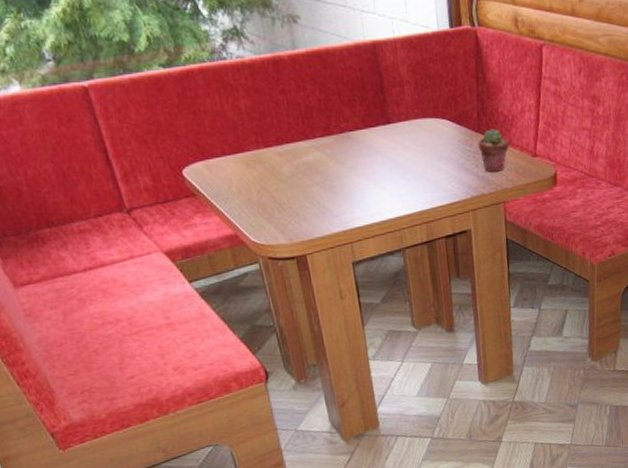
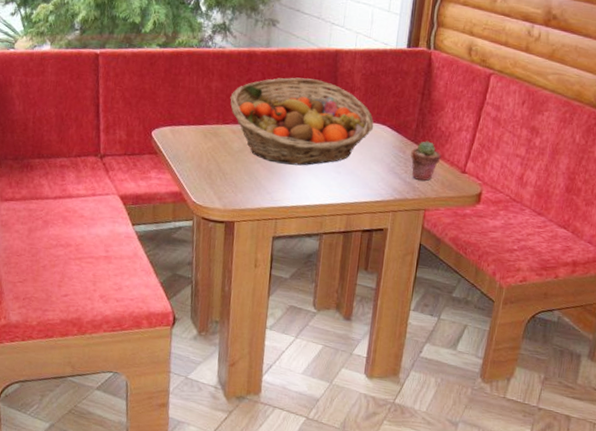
fruit basket: none [265,79,433,181] -> present [230,77,374,166]

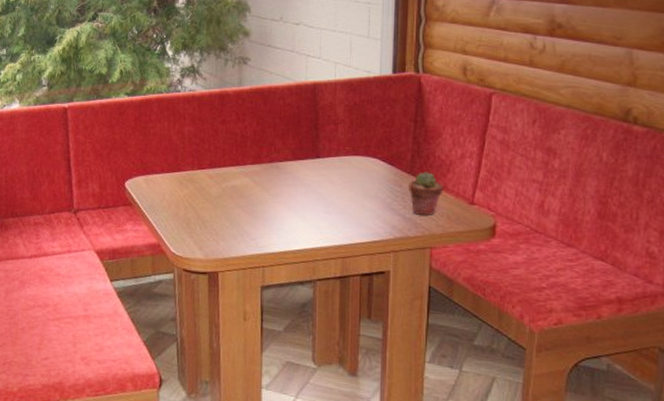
fruit basket: present [230,77,374,166] -> none [204,115,363,208]

